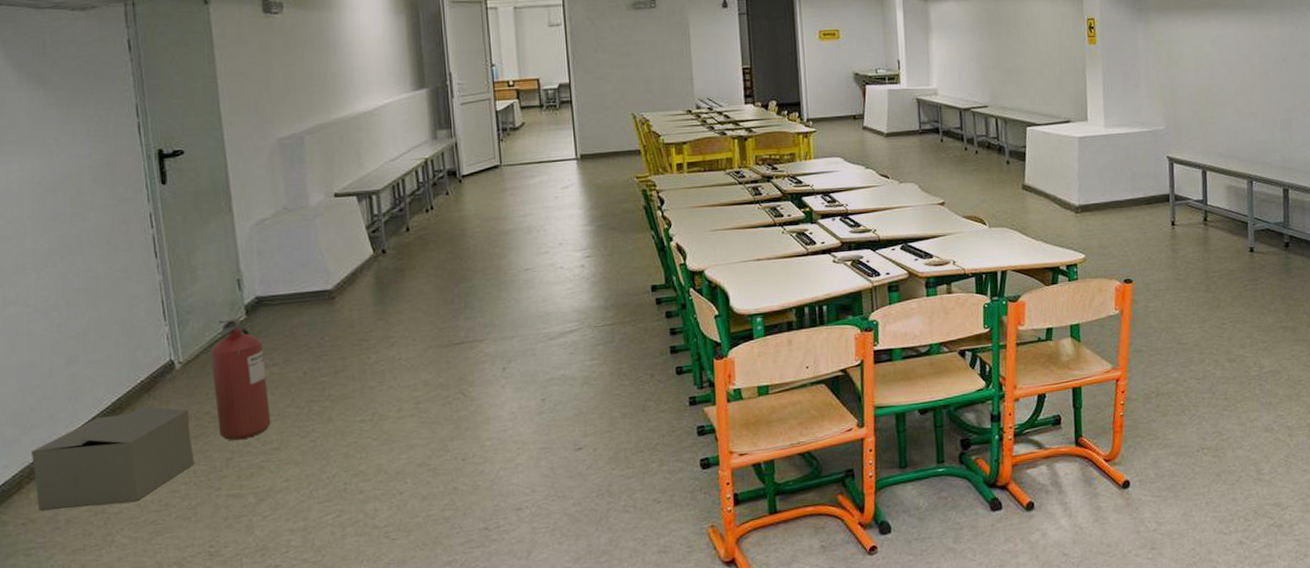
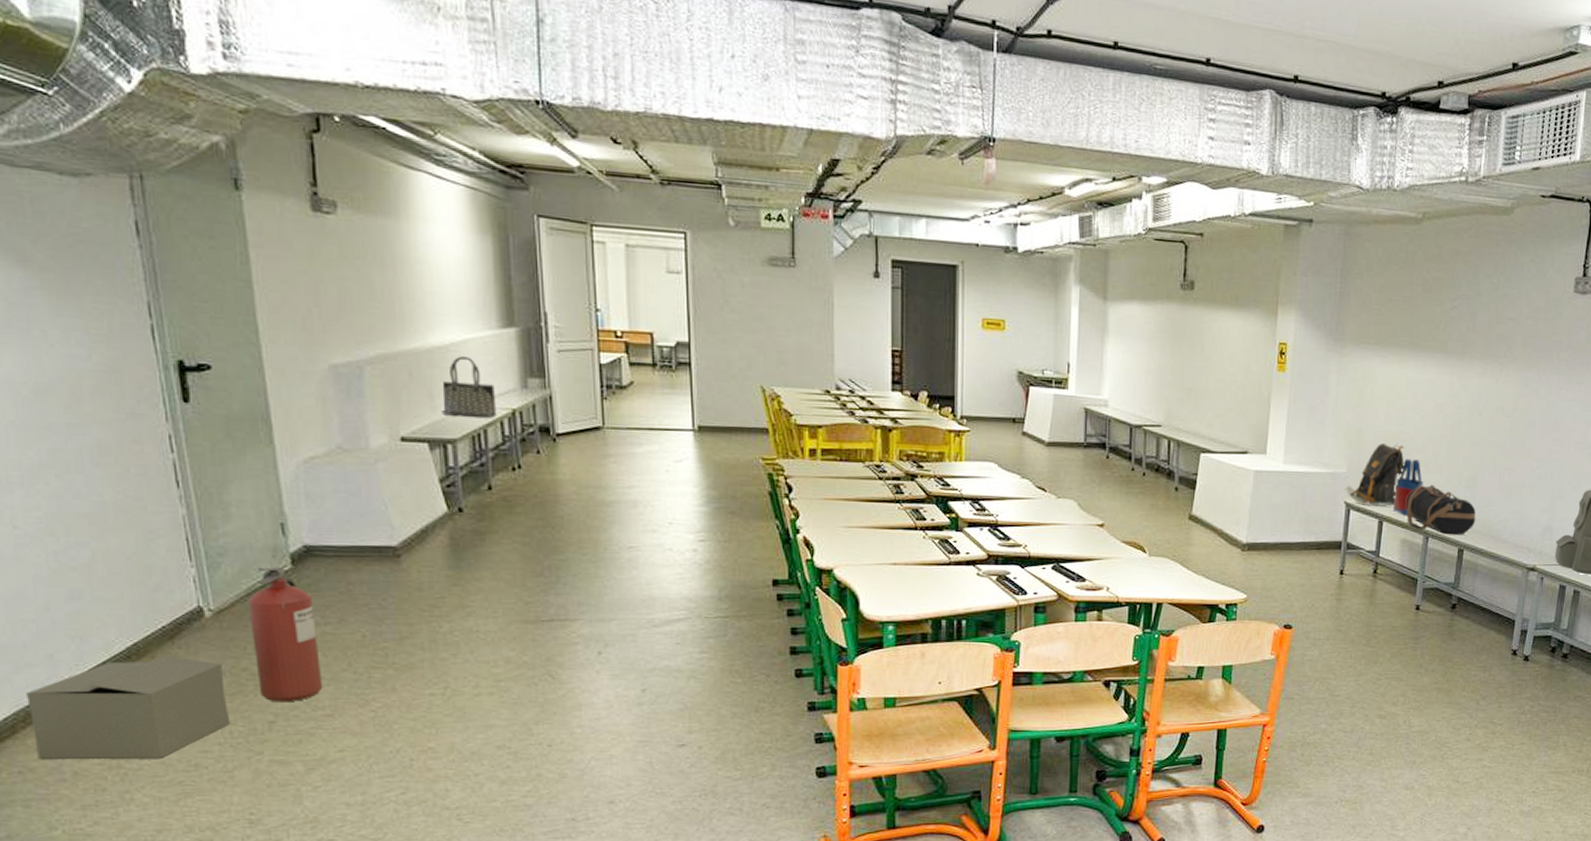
tote bag: none [367,118,413,171] -> present [441,356,497,418]
backpack: none [1165,96,1220,158] -> present [1345,443,1405,507]
tote bag: none [1213,109,1240,164] -> present [1392,459,1423,516]
duffel bag: none [1225,131,1296,177] -> present [1405,484,1476,536]

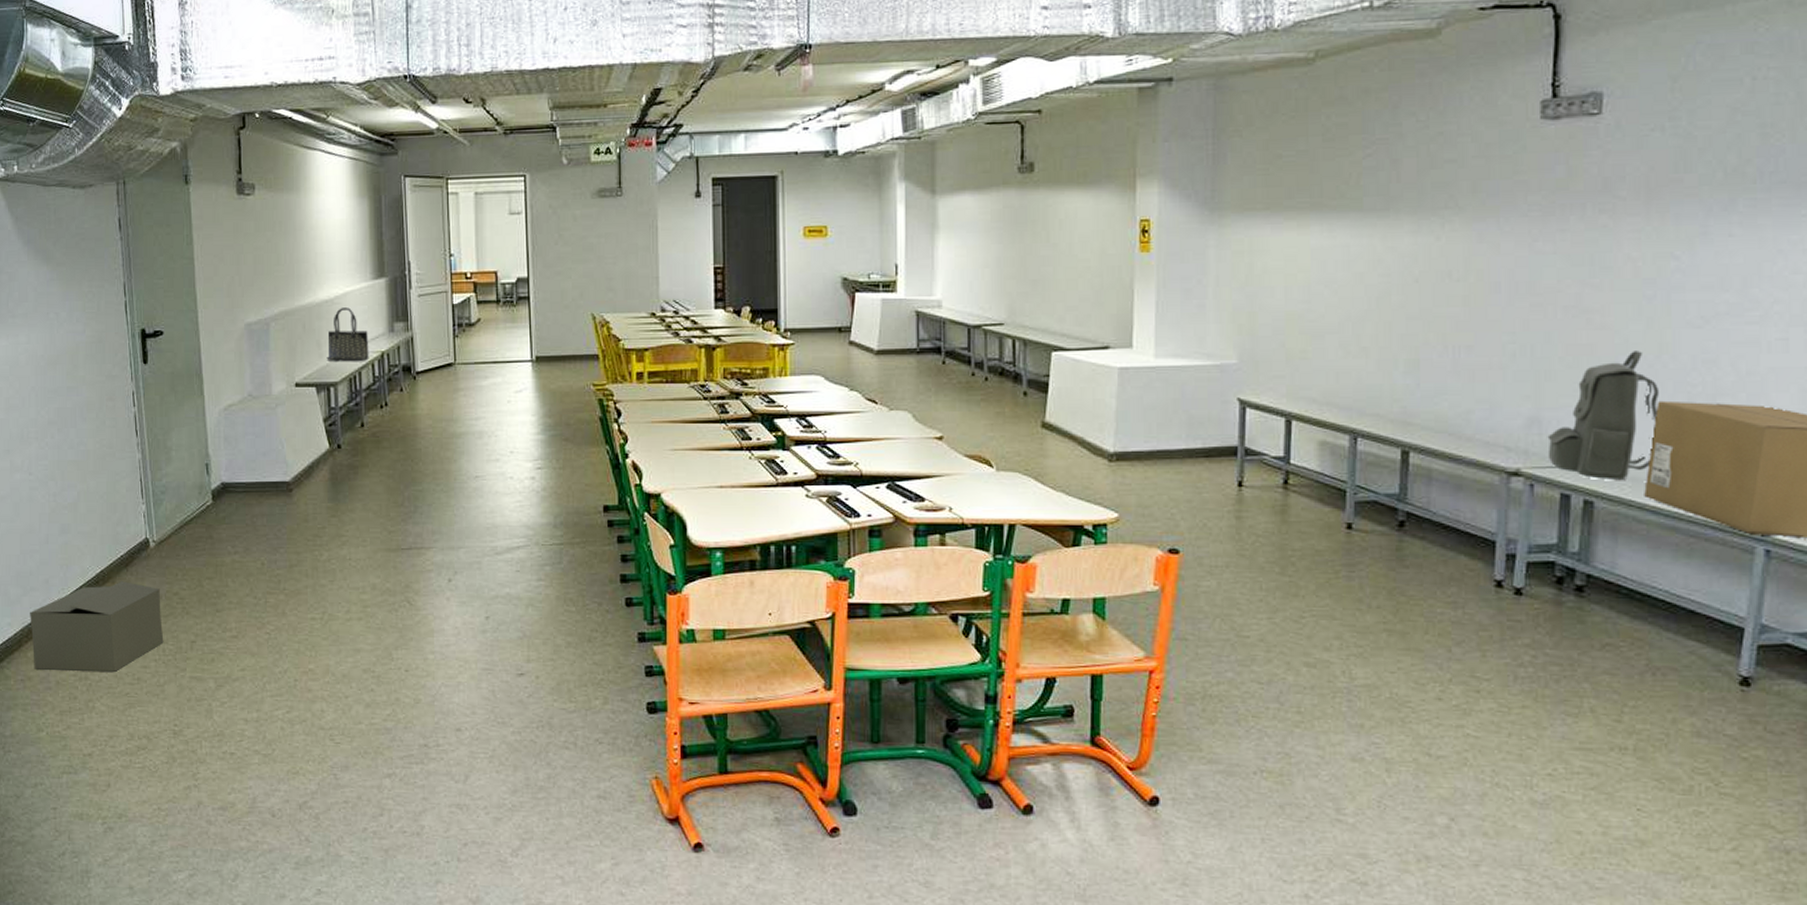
fire extinguisher: present [248,566,323,701] -> none [181,502,231,623]
backpack: present [1345,443,1405,507] -> none [1237,324,1315,402]
tote bag: present [1392,459,1423,516] -> none [1303,342,1344,412]
duffel bag: present [1405,484,1476,536] -> none [1321,371,1424,434]

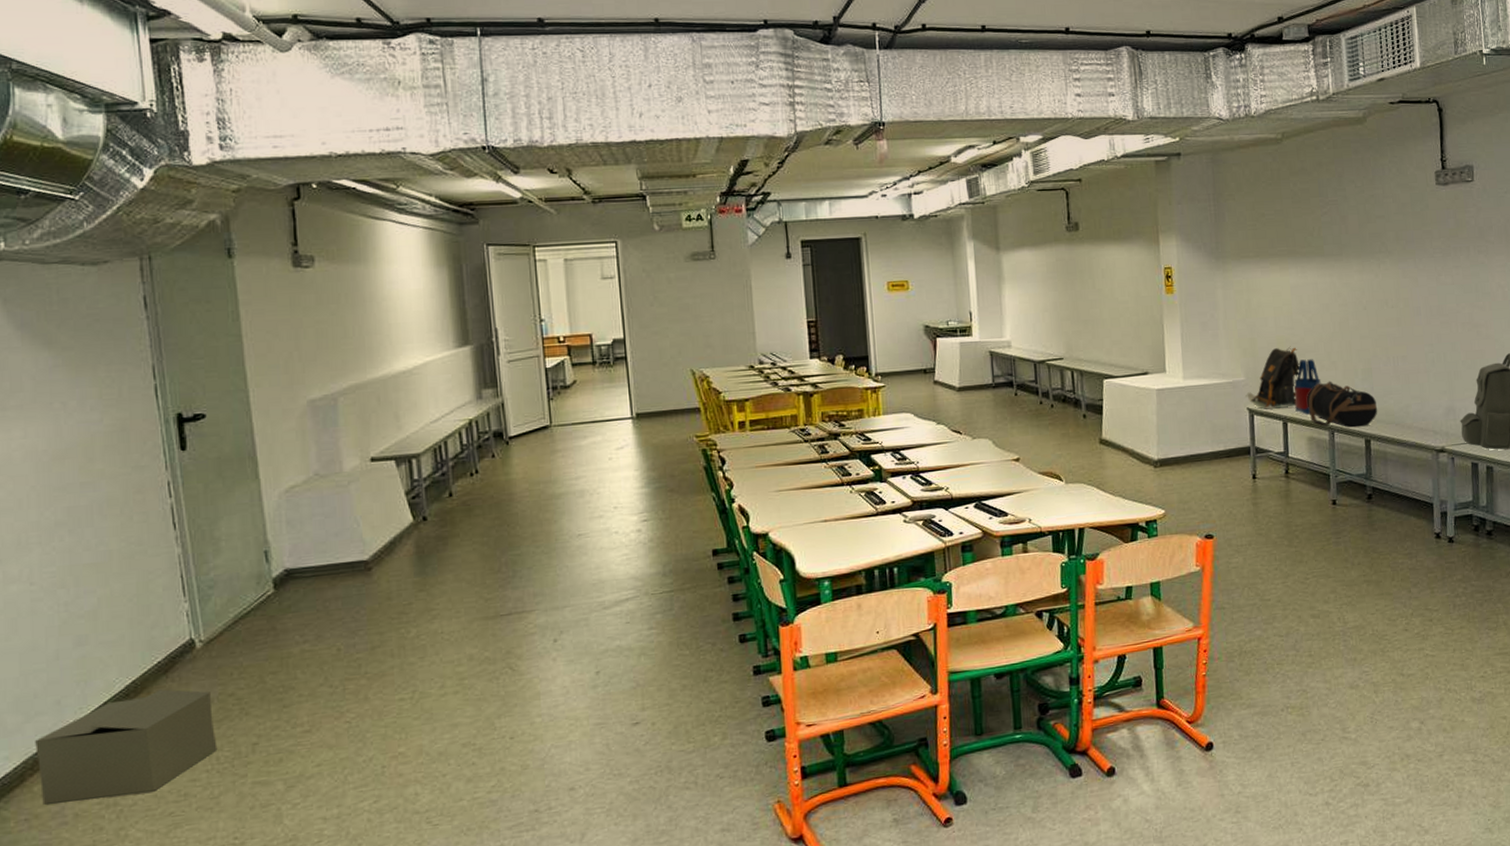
tote bag: present [326,307,369,361] -> none [406,377,456,433]
backpack: none [1237,324,1315,402] -> present [1245,346,1300,410]
tote bag: none [1303,342,1344,412] -> present [1294,359,1321,415]
duffel bag: none [1321,371,1424,434] -> present [1306,381,1378,428]

